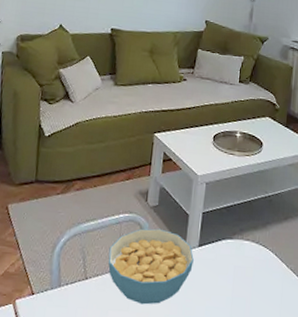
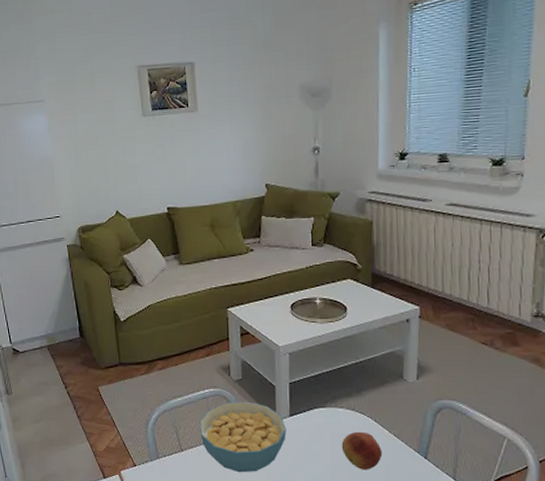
fruit: none [242,264,279,305] -> present [341,431,383,470]

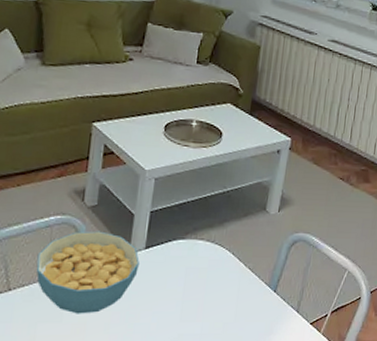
fruit: present [341,431,383,470] -> none [195,265,236,306]

